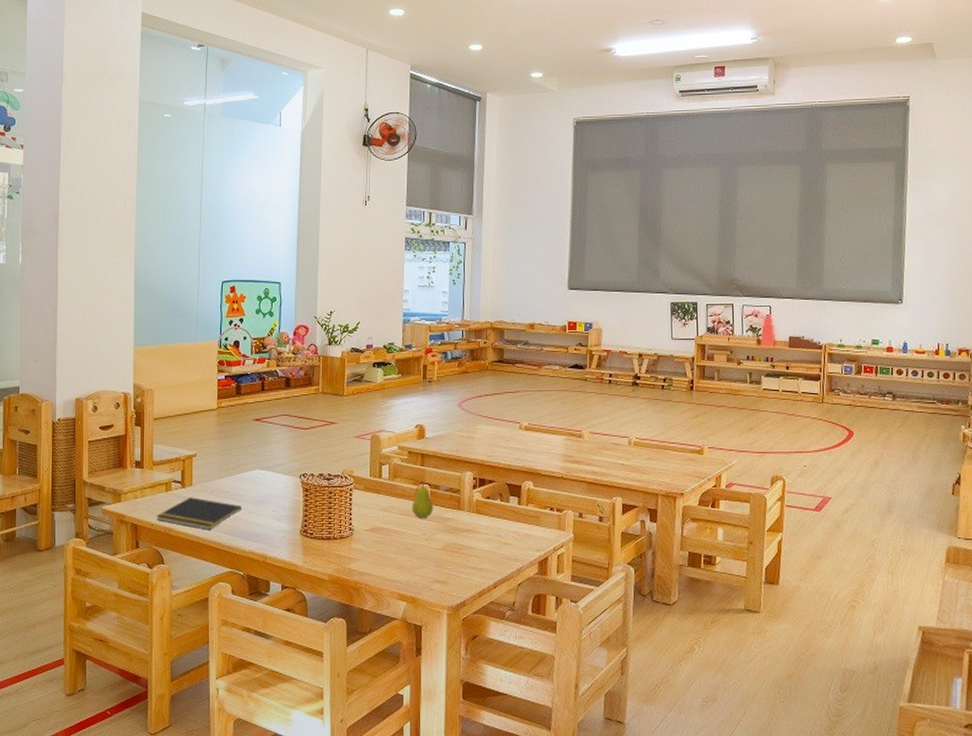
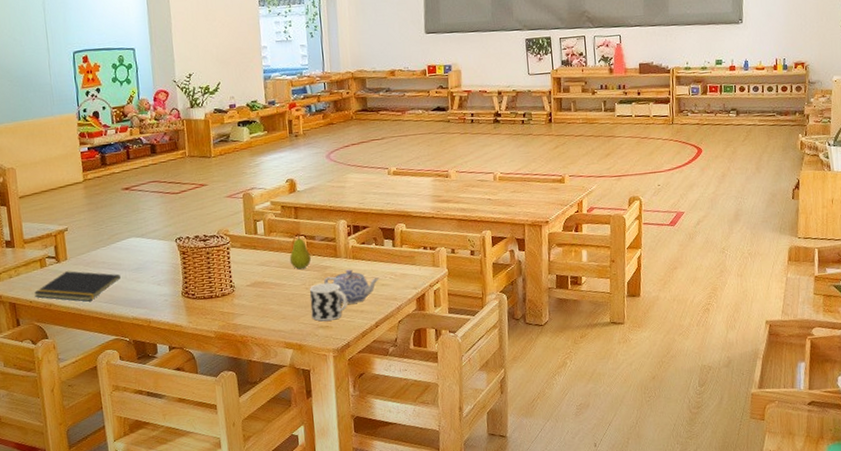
cup: none [428,535,467,576] -> present [309,282,348,321]
teapot: none [445,524,502,560] -> present [324,269,380,304]

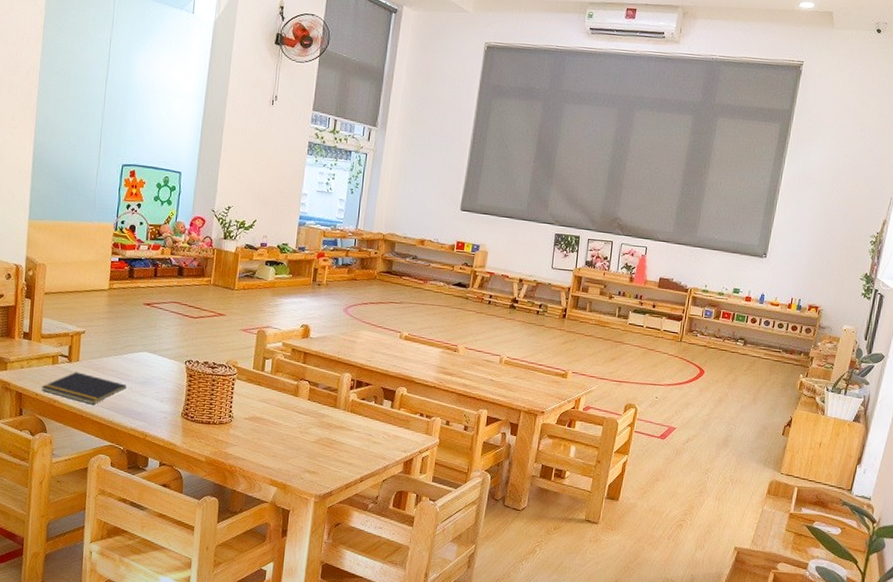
fruit: present [289,235,311,269] -> none [290,379,311,412]
cup: present [309,282,348,321] -> none [301,429,338,467]
teapot: present [324,269,380,304] -> none [319,421,373,455]

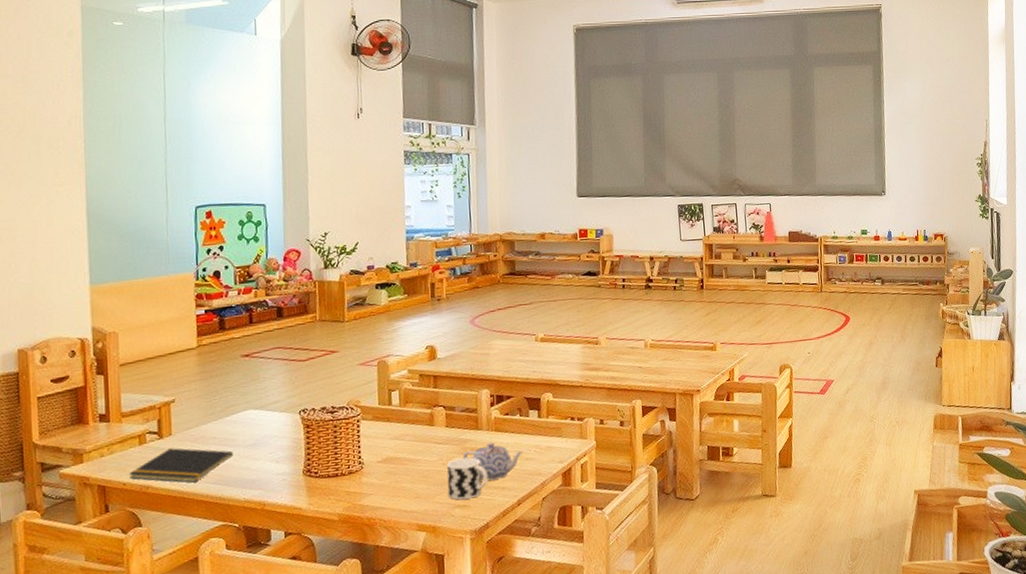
cup: none [301,429,338,467] -> present [446,457,488,500]
teapot: none [319,421,373,455] -> present [463,442,523,480]

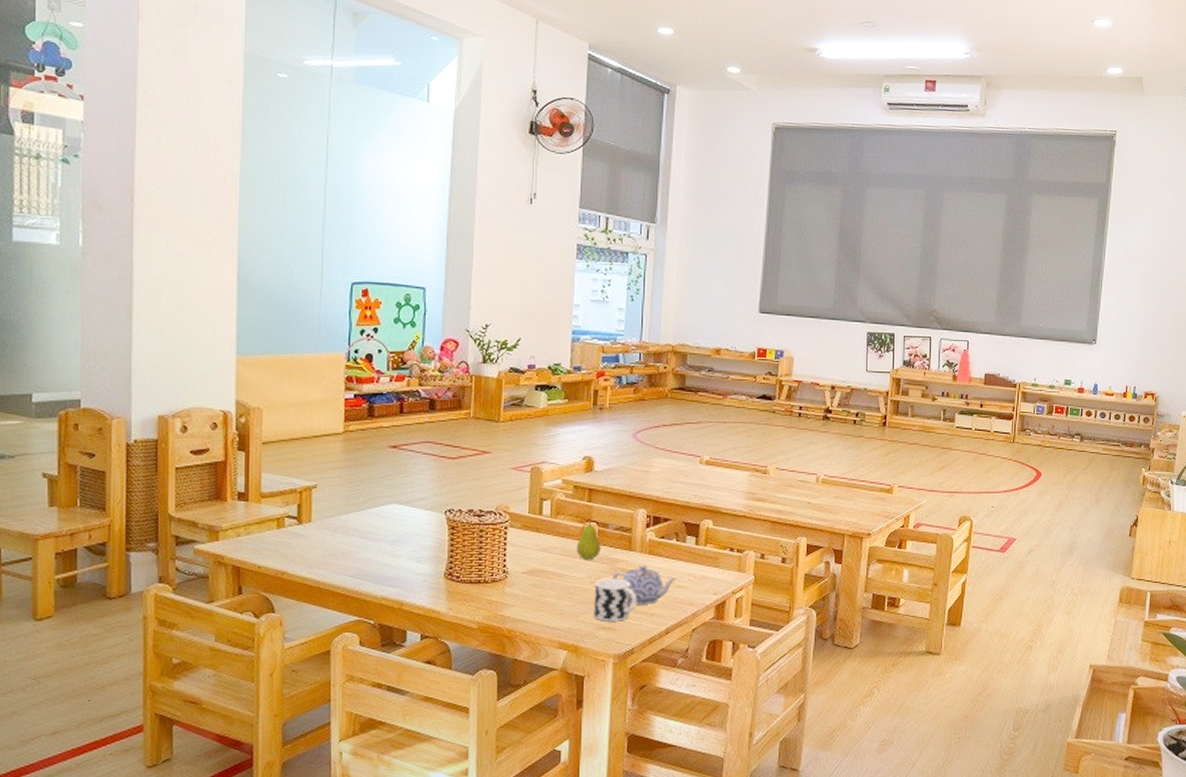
notepad: present [129,448,233,483] -> none [265,535,373,573]
fruit: none [426,406,449,442] -> present [576,521,600,559]

